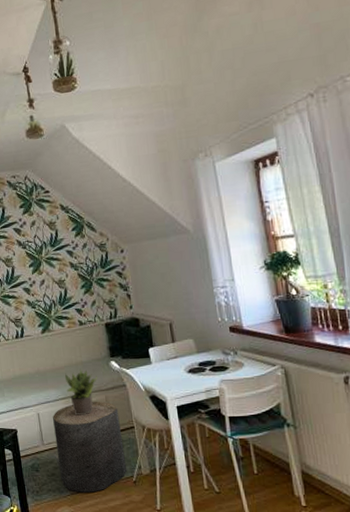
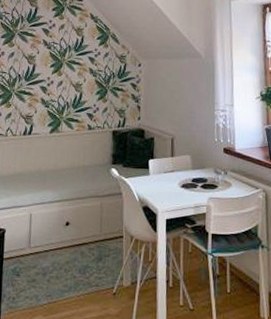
stool: present [53,401,127,493] -> none [41,206,111,303]
potted plant: present [64,369,97,415] -> none [63,172,96,220]

